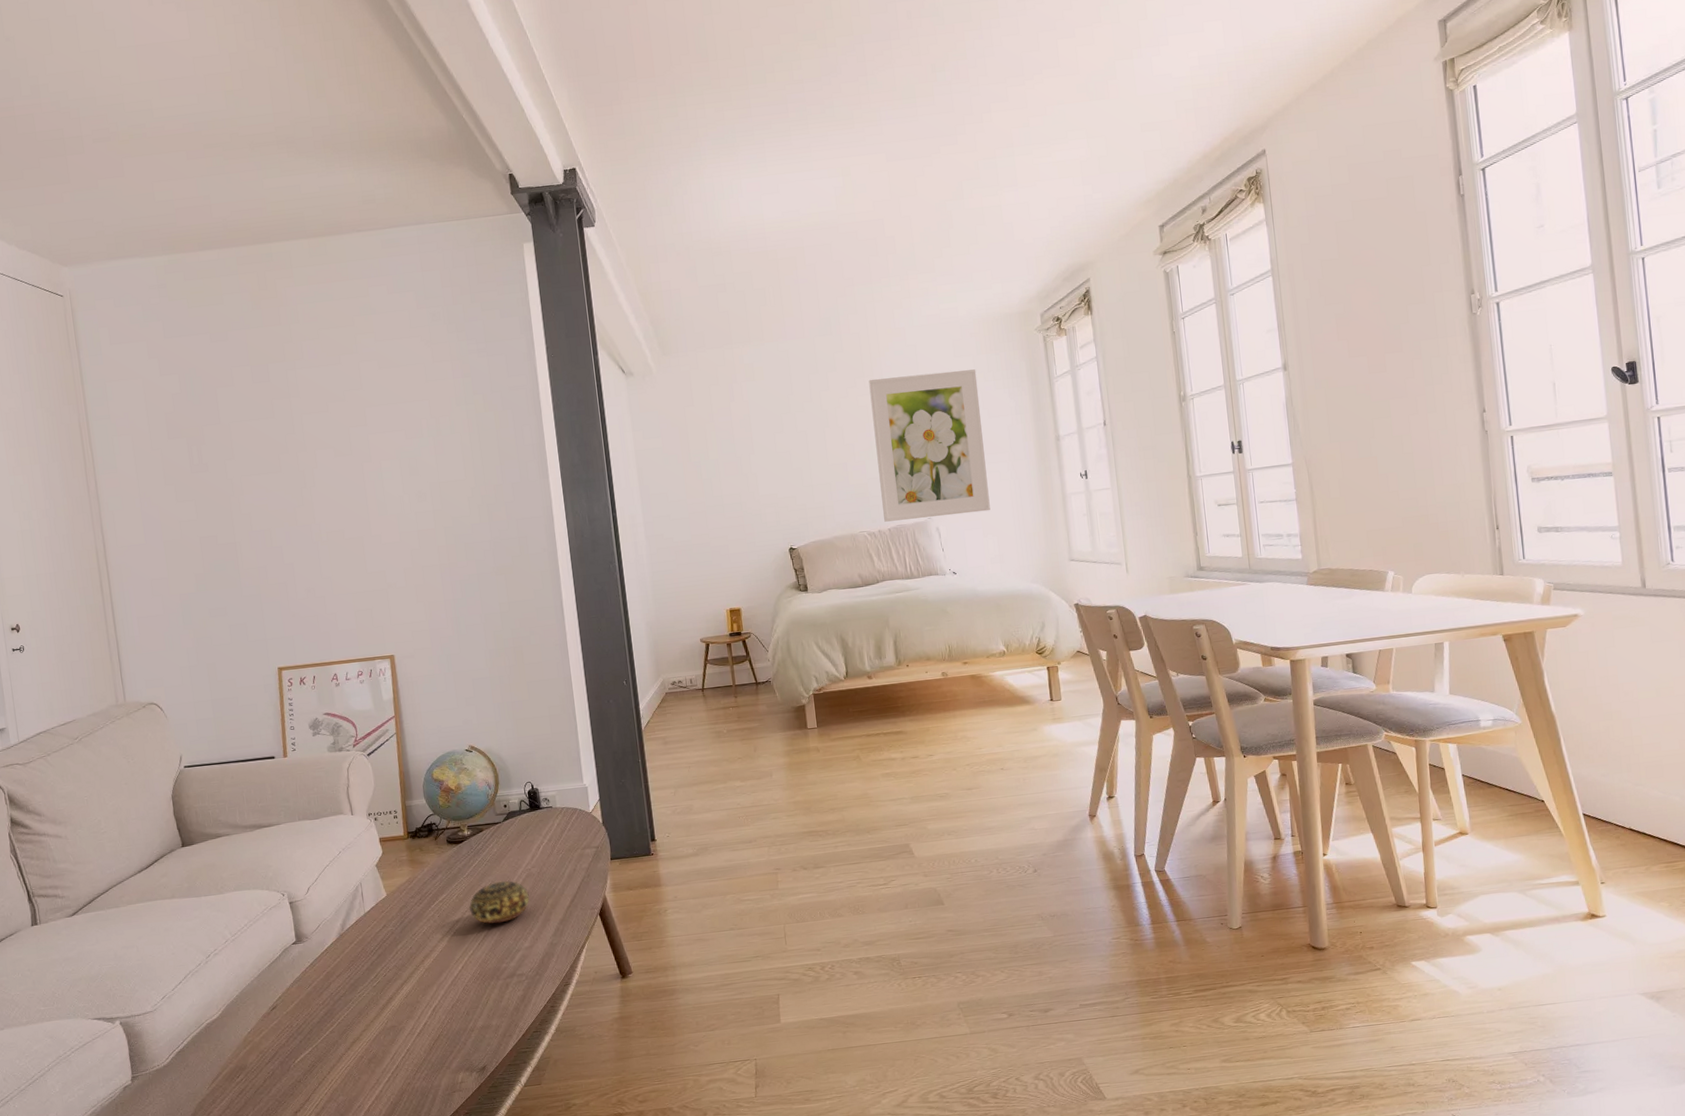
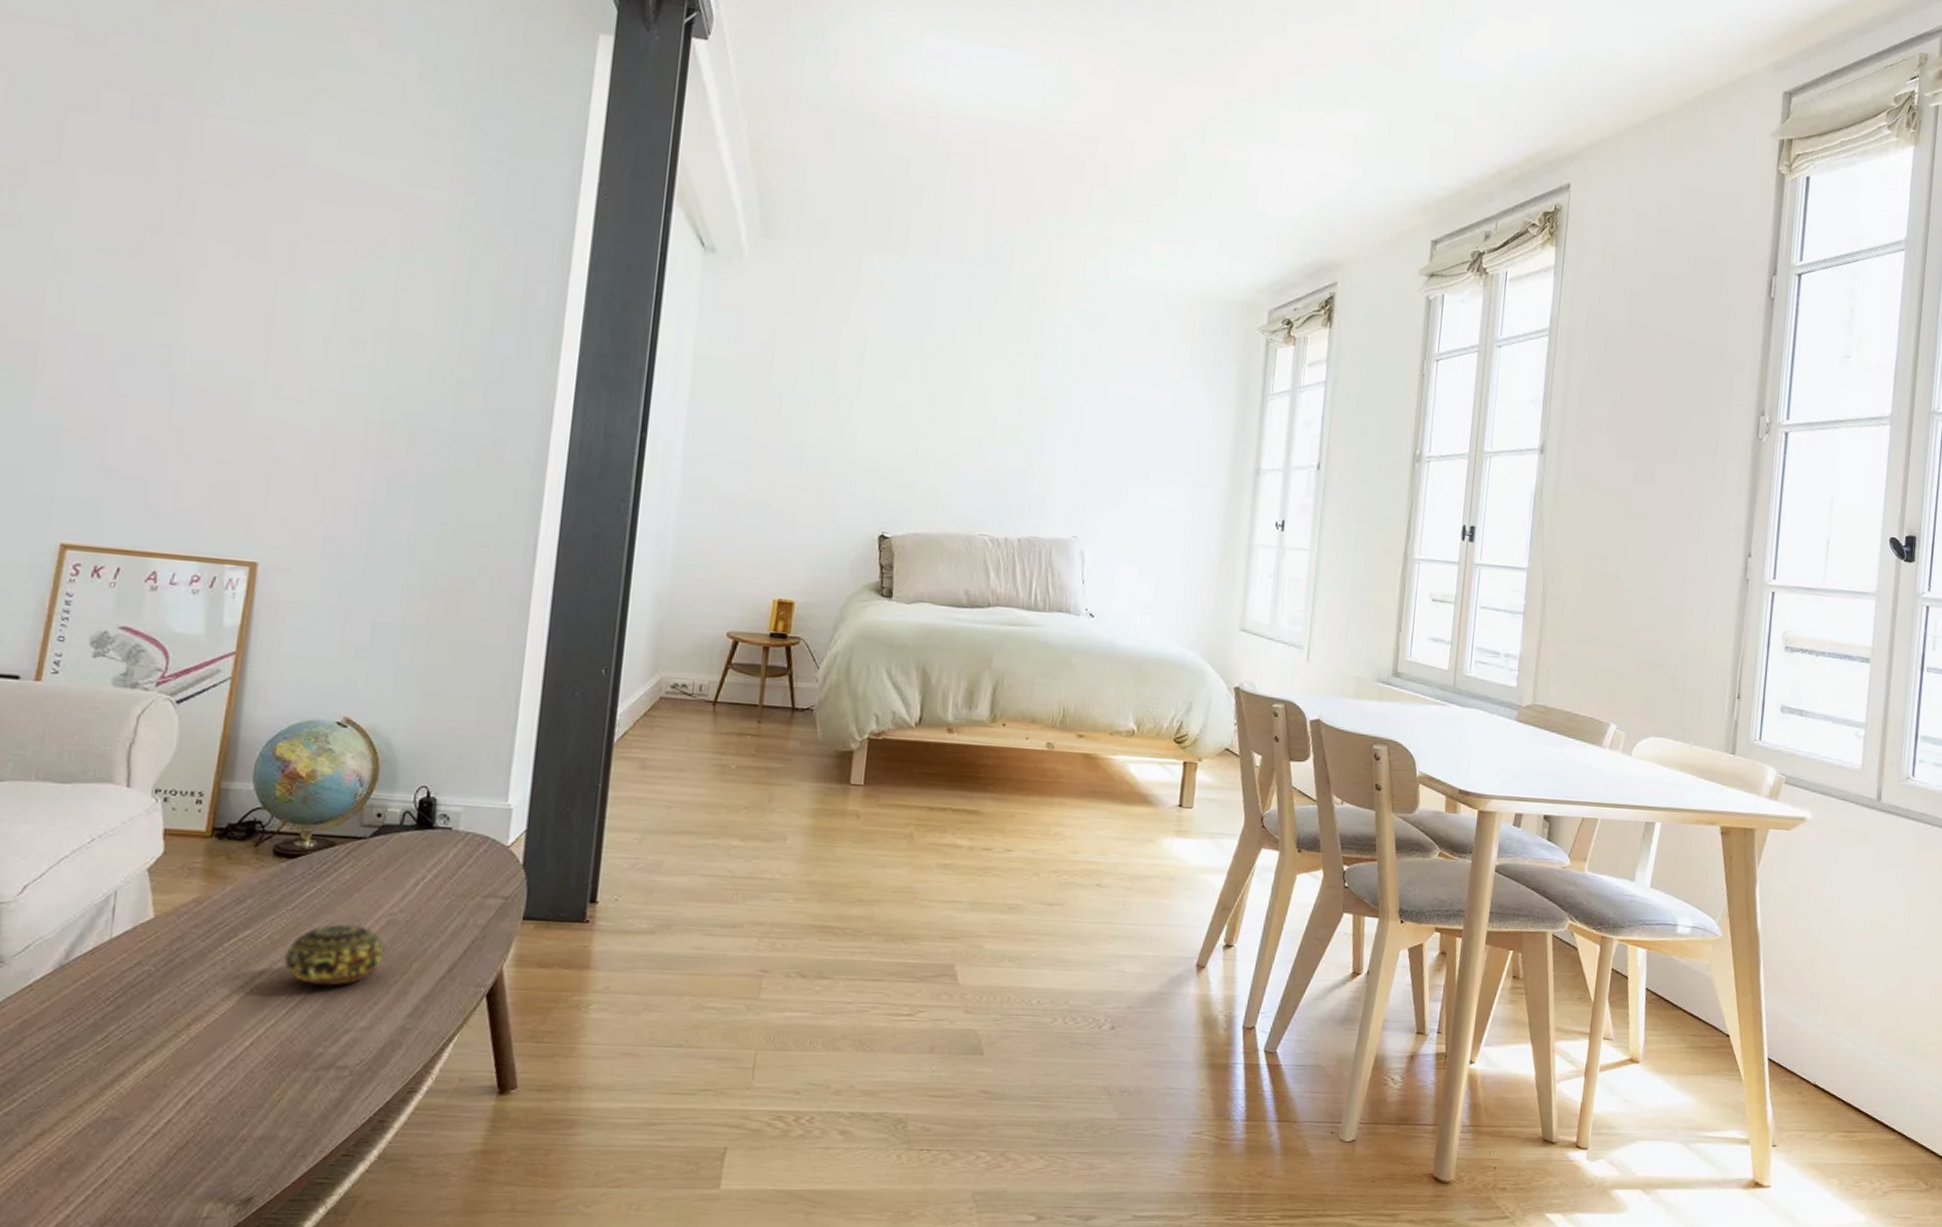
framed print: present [868,369,991,522] -> none [1015,338,1175,545]

